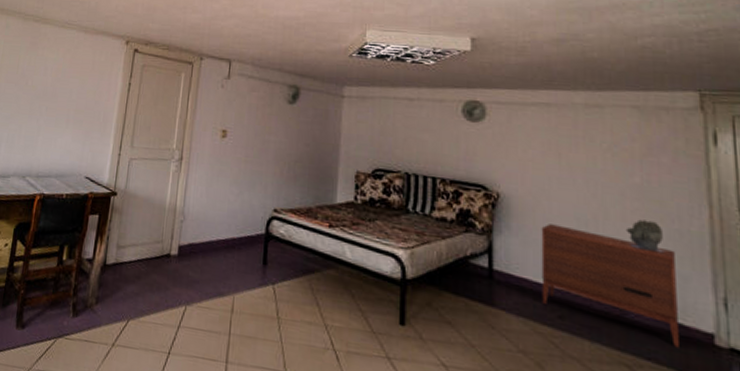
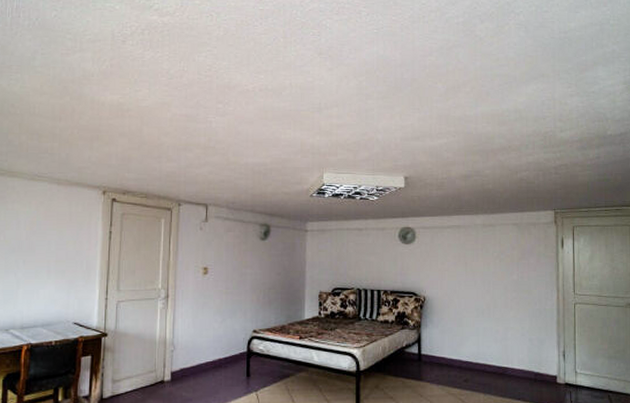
dresser: present [541,224,679,348] -> none [453,315,538,388]
sculpture bust: present [625,219,665,254] -> none [507,305,530,327]

